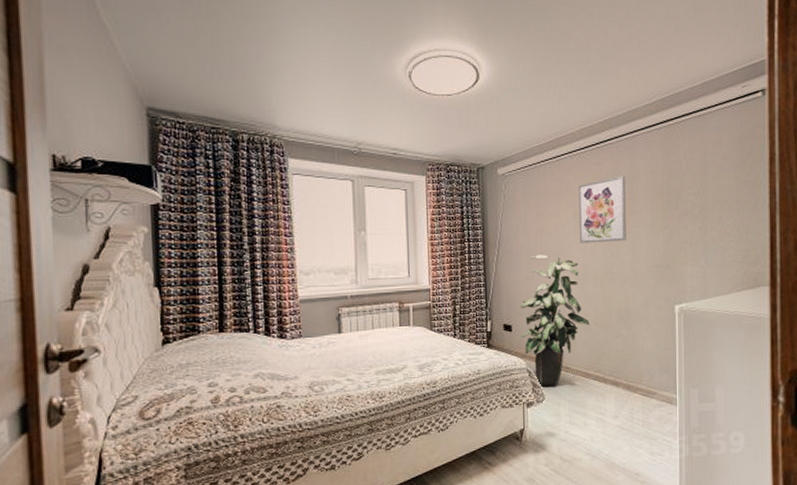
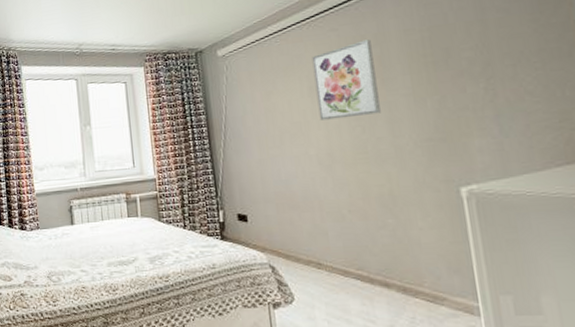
indoor plant: present [520,254,590,386] -> none [255,136,343,285]

